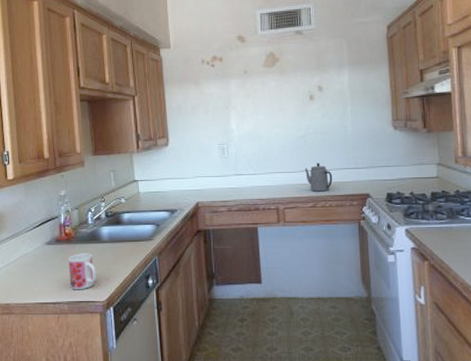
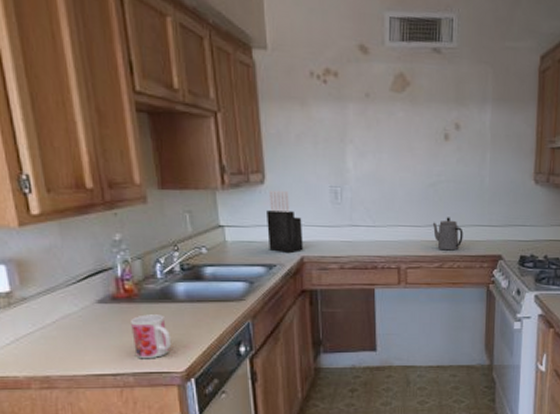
knife block: none [170,150,198,199] -> present [267,189,304,253]

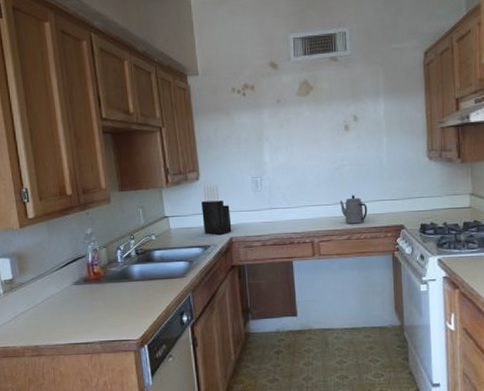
mug: present [131,314,172,359] -> none [99,292,130,330]

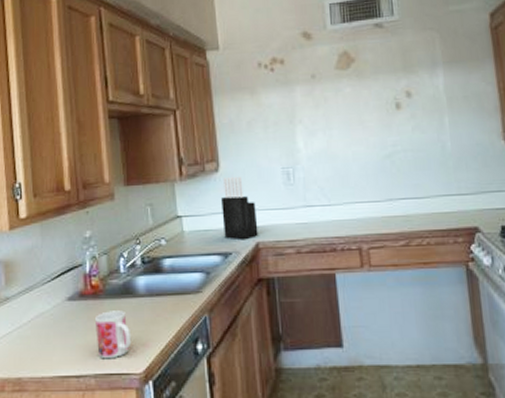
mug: none [99,292,130,330] -> present [95,310,132,359]
teapot: present [339,195,368,224] -> none [392,188,430,226]

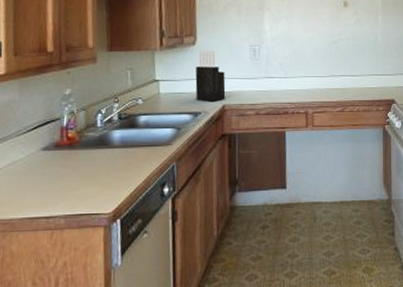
mug: present [95,310,132,359] -> none [68,159,104,202]

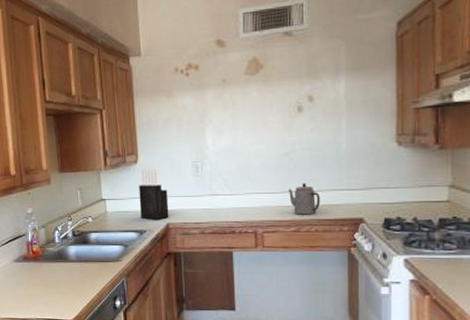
teapot: none [335,68,361,97] -> present [288,183,320,215]

